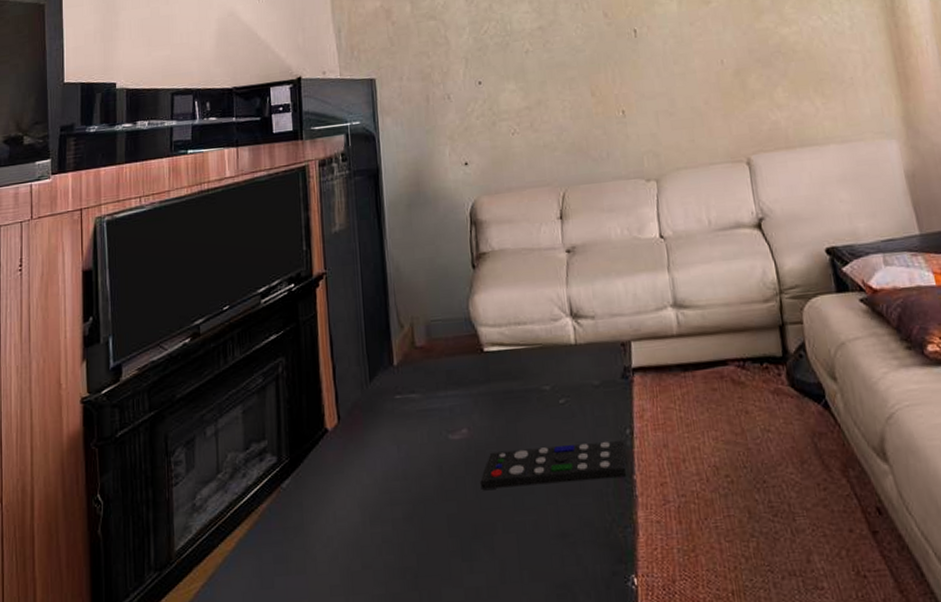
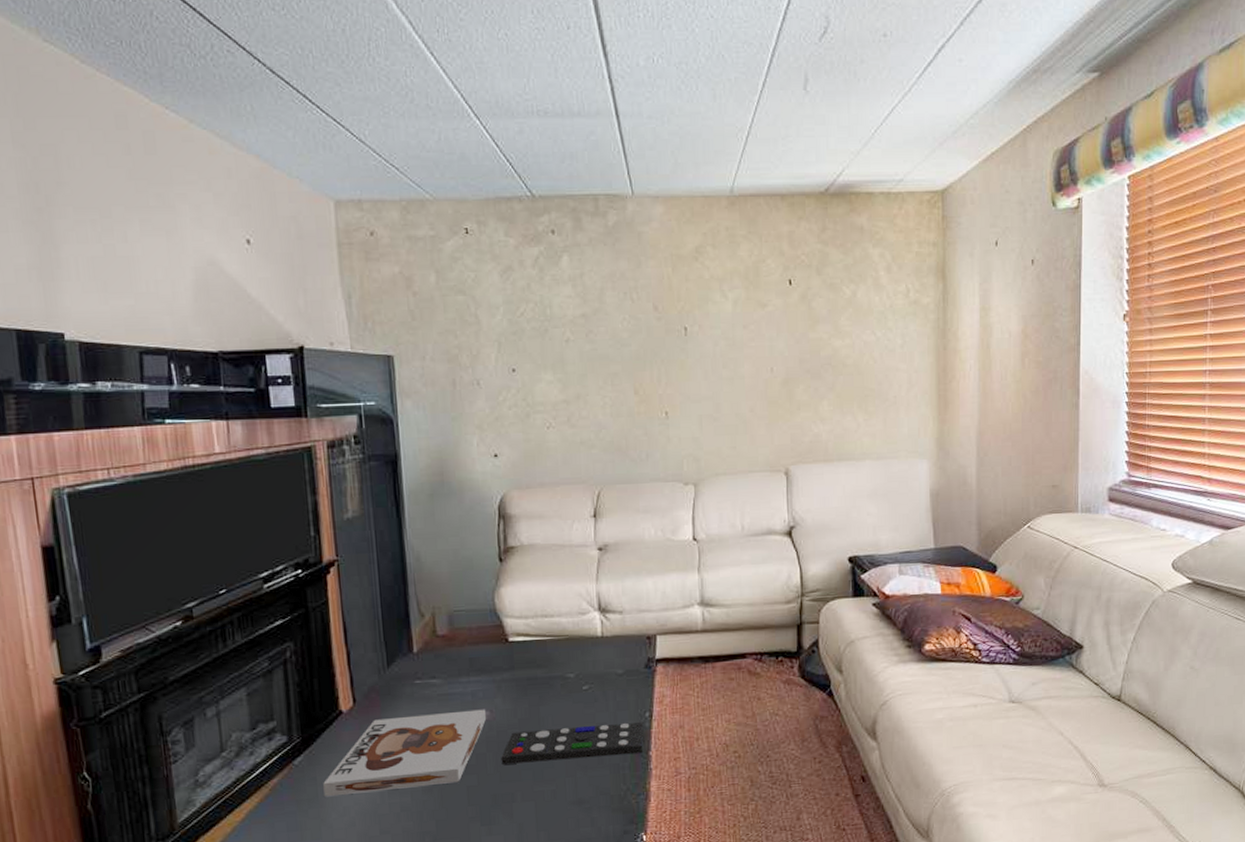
board game: none [308,426,465,525] -> present [323,709,487,797]

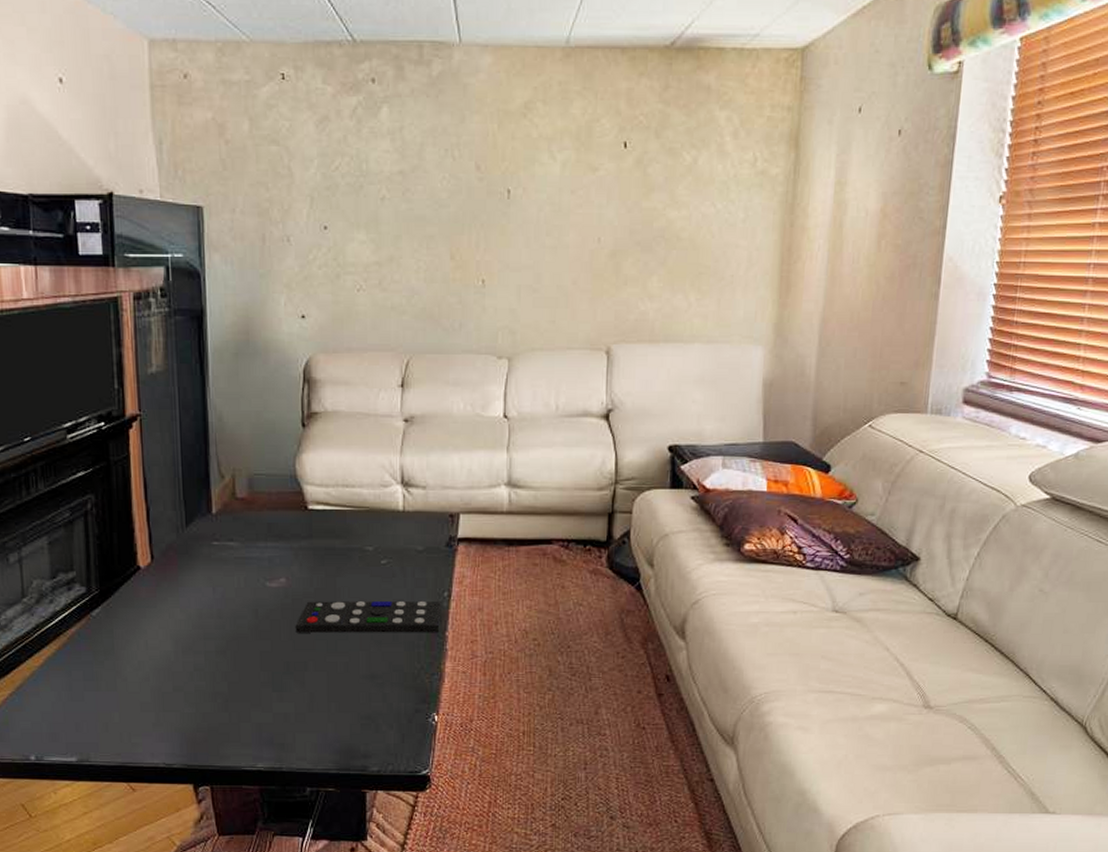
board game: present [323,709,487,797] -> none [119,575,283,650]

